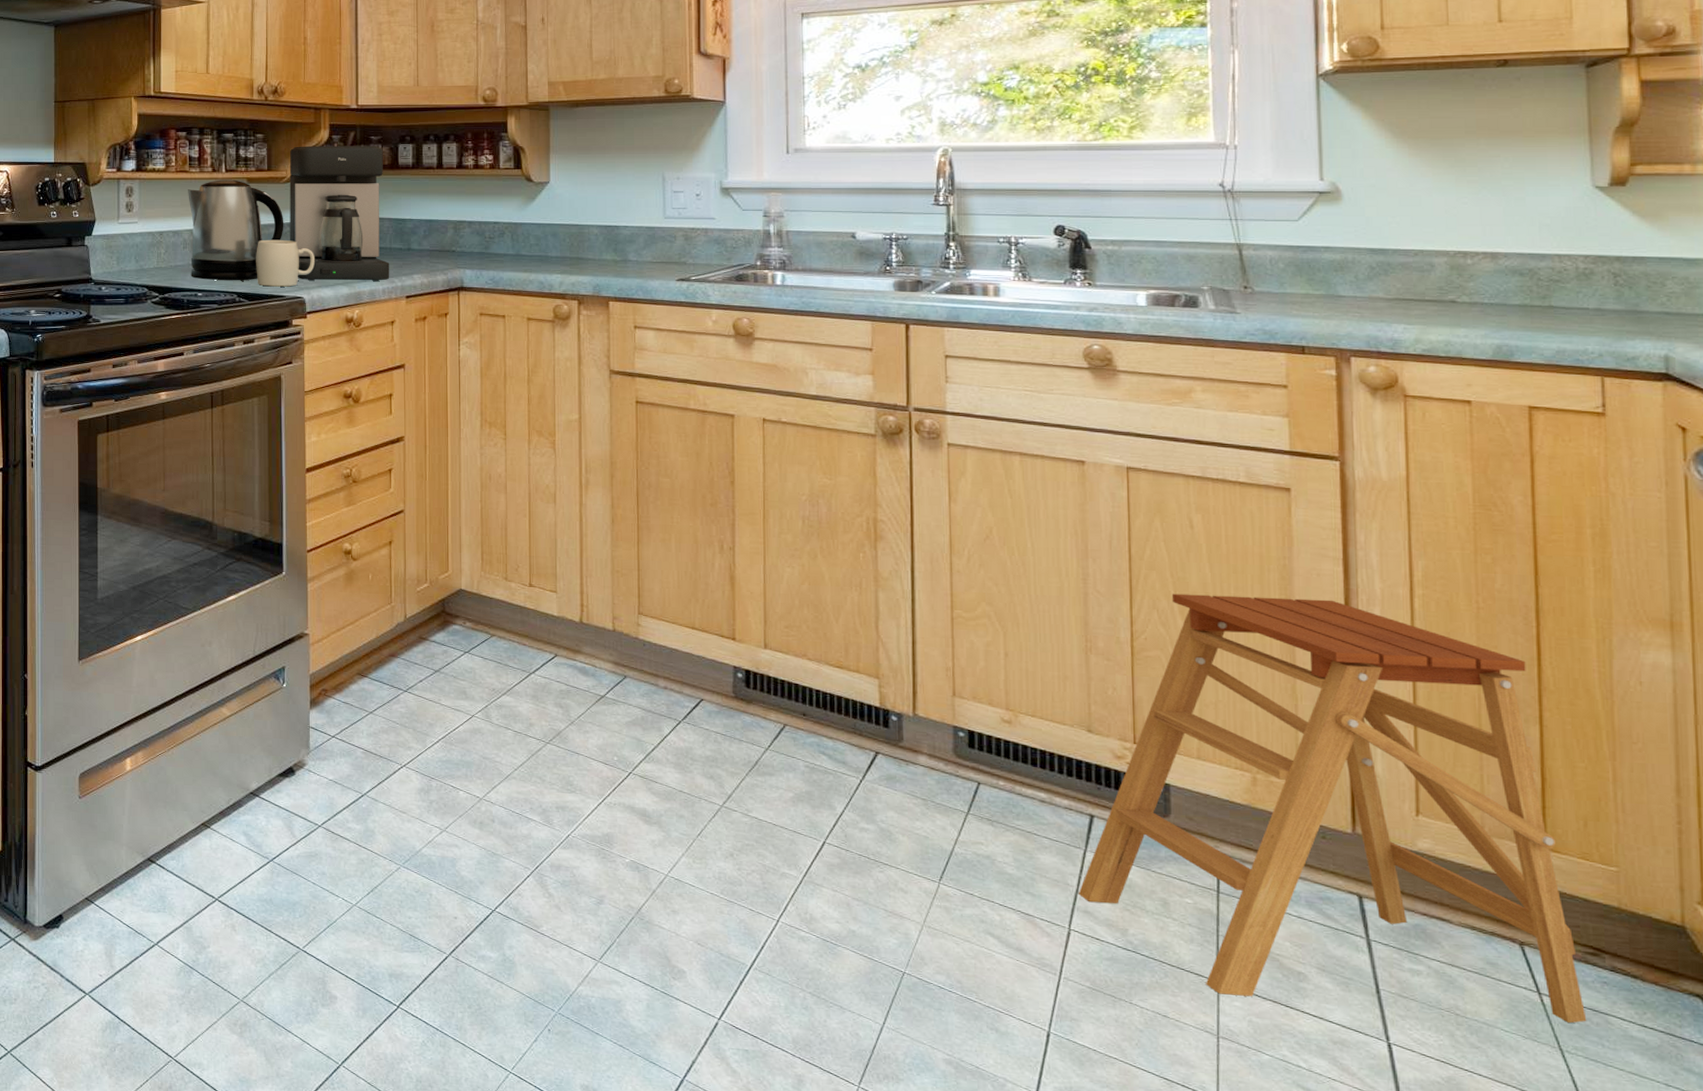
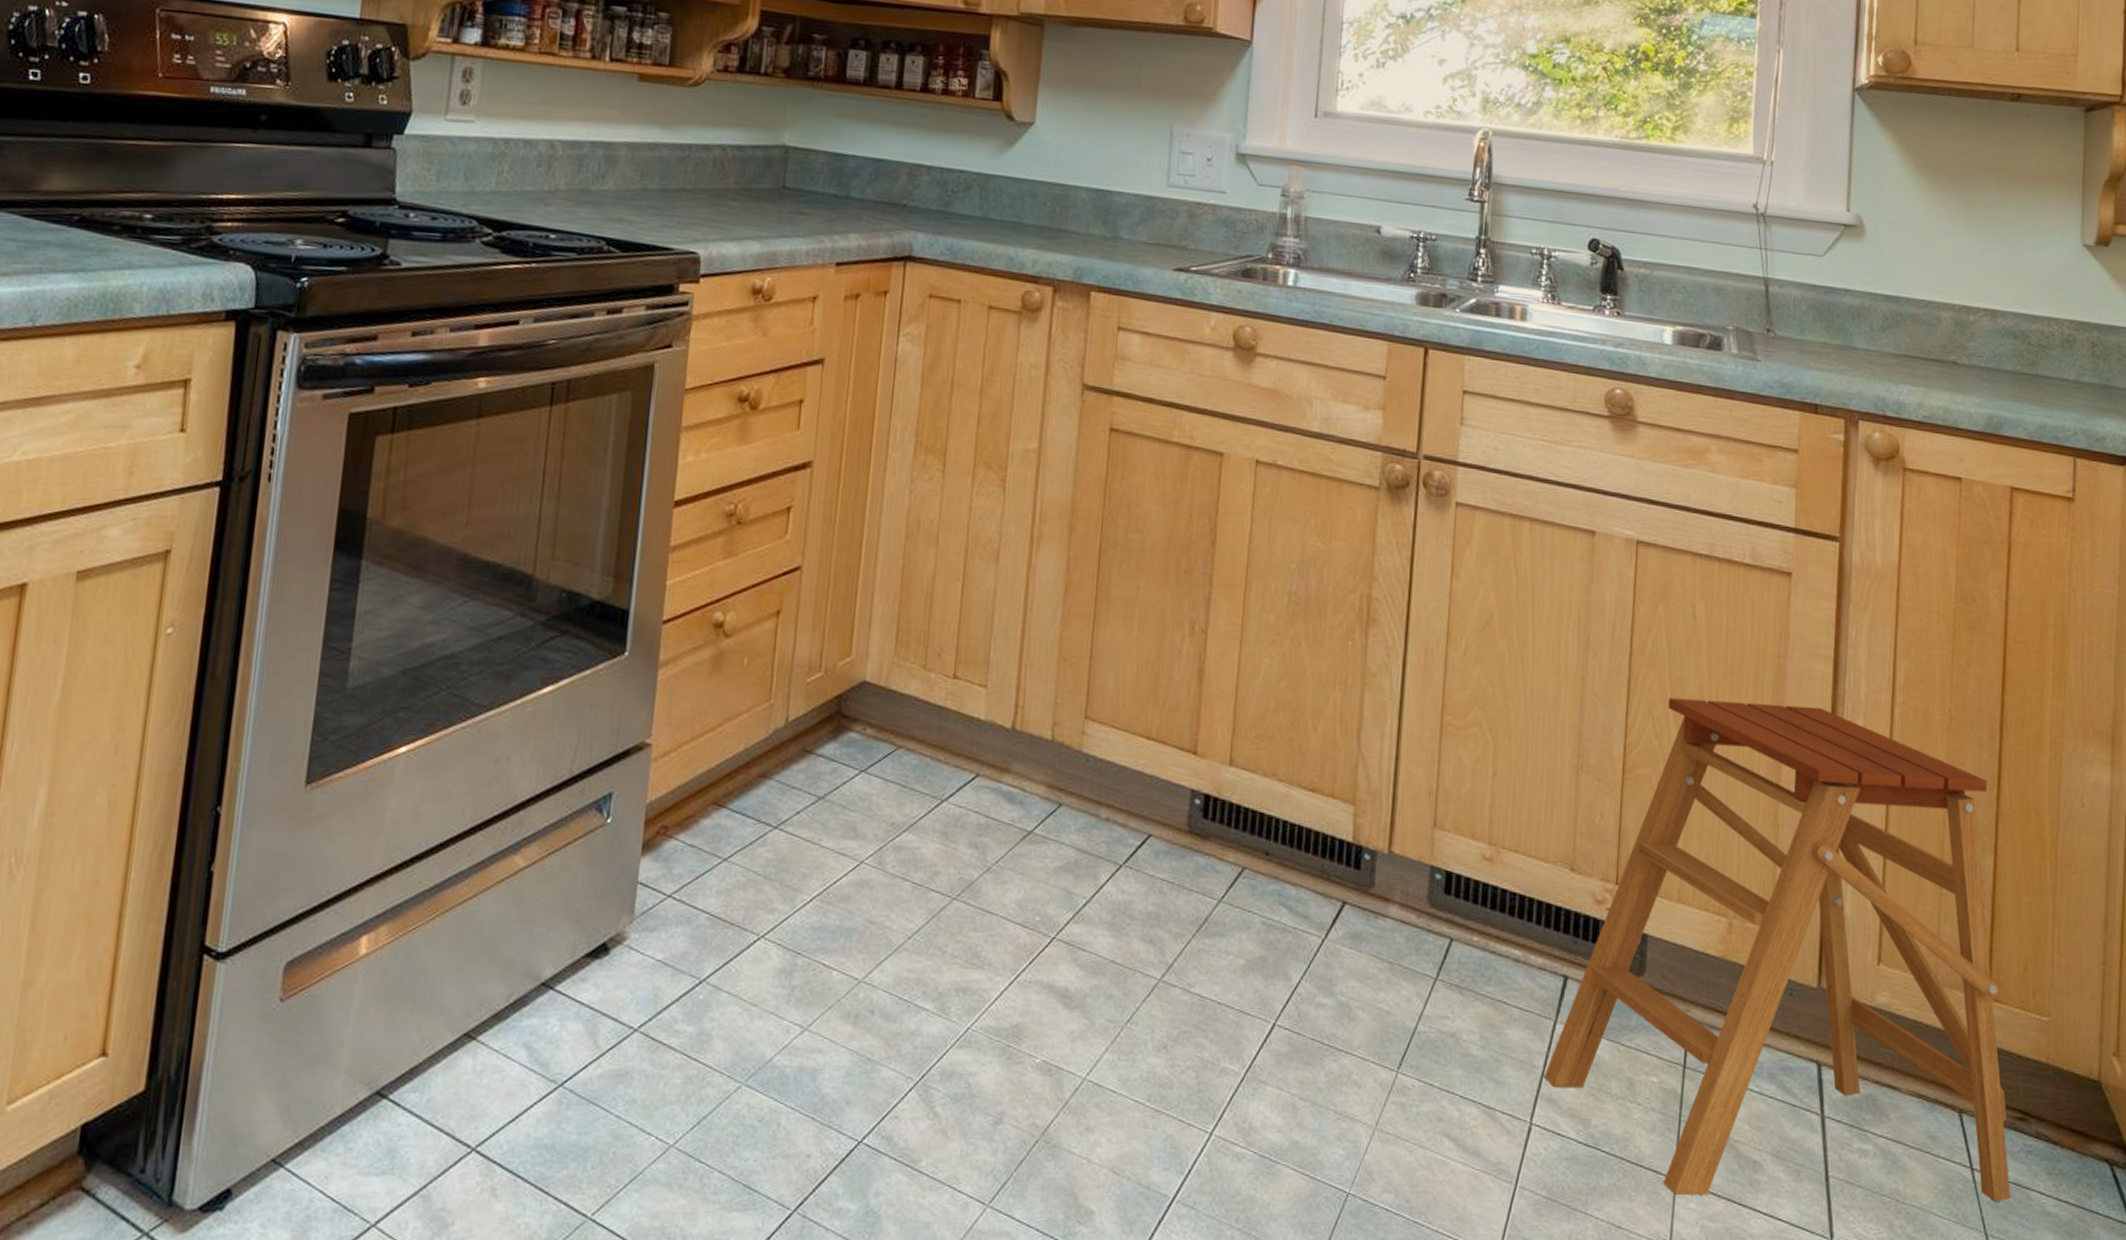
kettle: present [188,180,284,281] -> none [542,71,684,222]
mug: present [256,239,316,287] -> none [636,164,721,236]
coffee maker: present [289,145,390,282] -> none [688,36,828,240]

